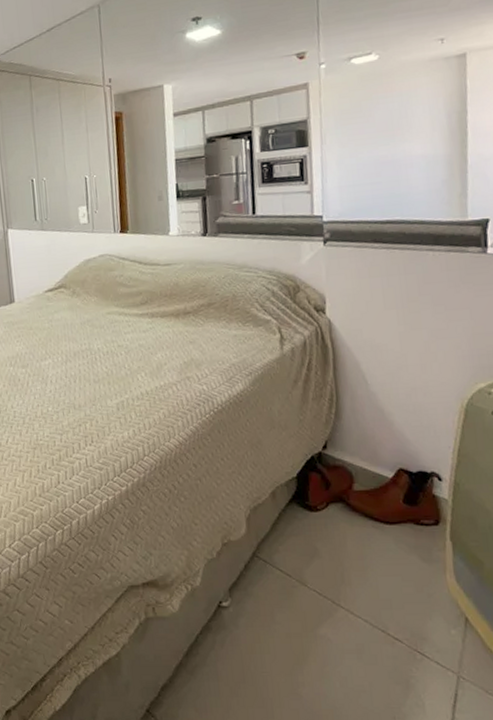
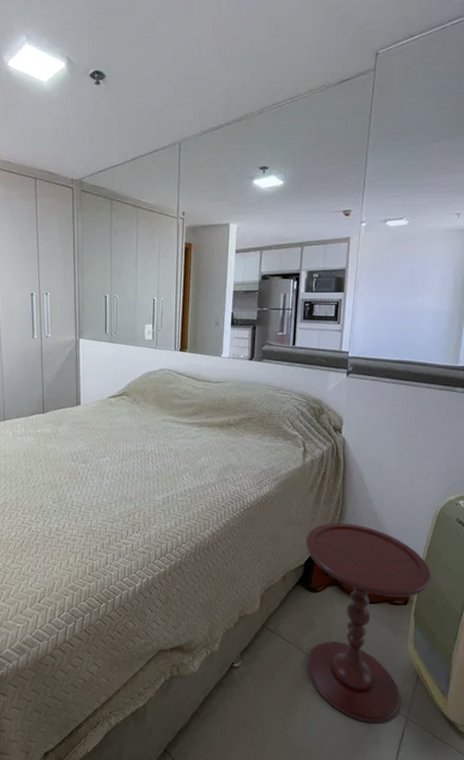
side table: none [295,423,468,682] -> present [305,522,431,724]

